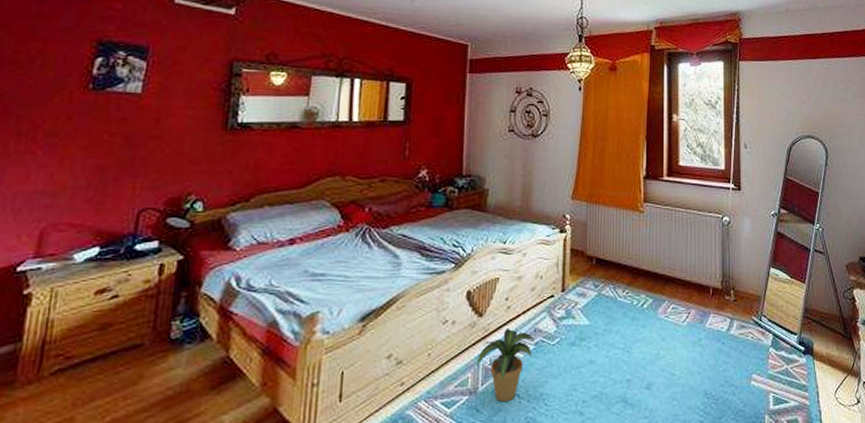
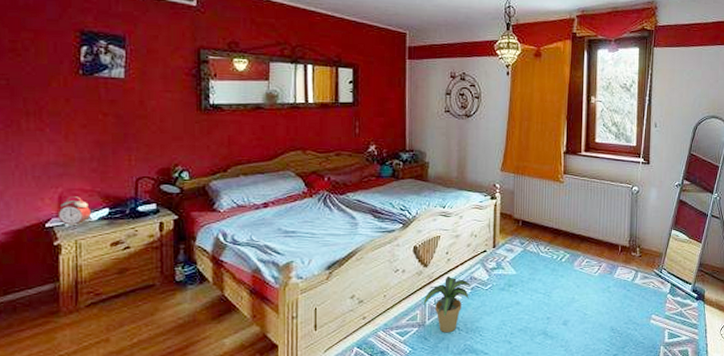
alarm clock: none [34,233,78,269] -> present [58,196,92,225]

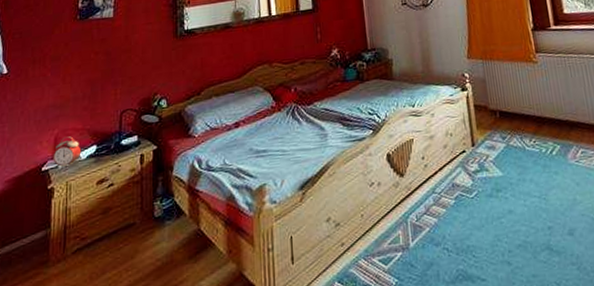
potted plant: present [423,275,473,333] -> none [404,184,457,257]

